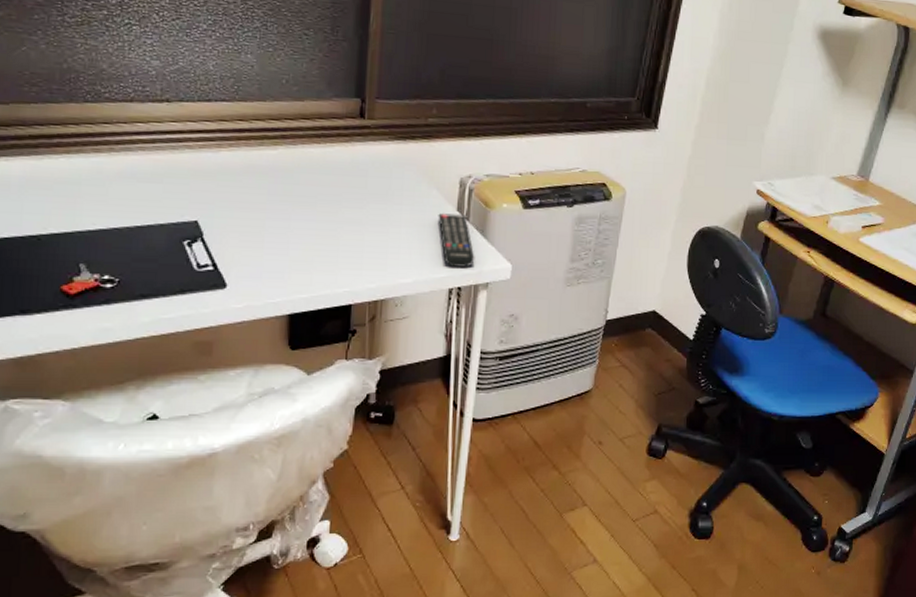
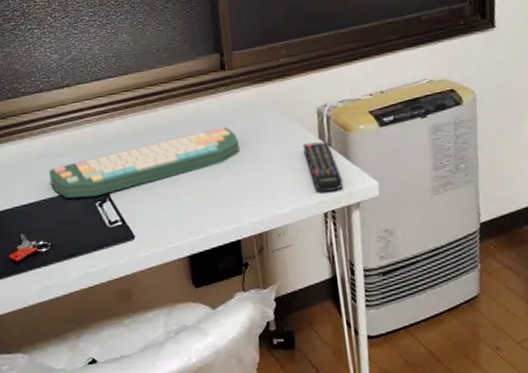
computer keyboard: none [128,179,367,234] -> present [49,126,240,198]

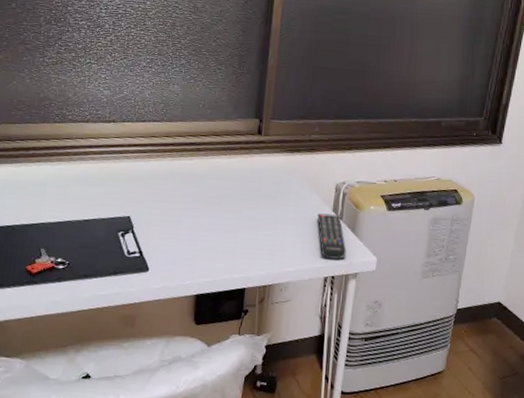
computer keyboard: present [49,126,240,198] -> none [79,184,261,227]

